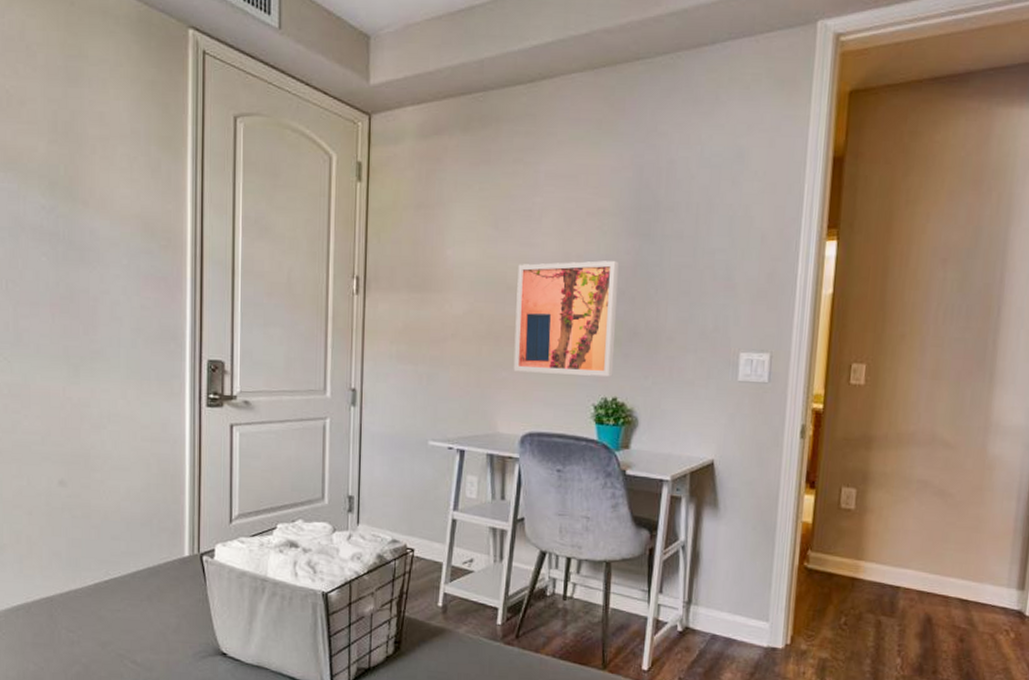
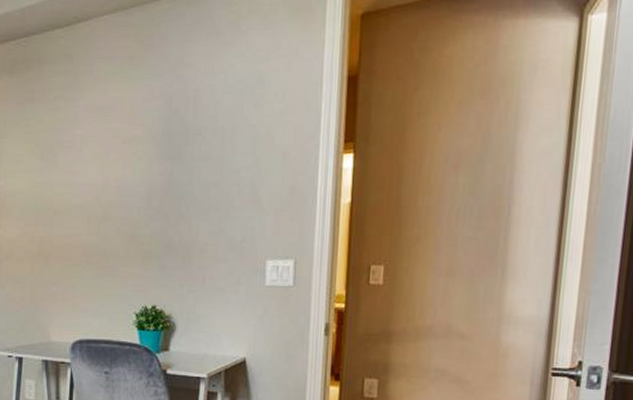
wall art: present [513,260,619,377] -> none [62,183,153,287]

